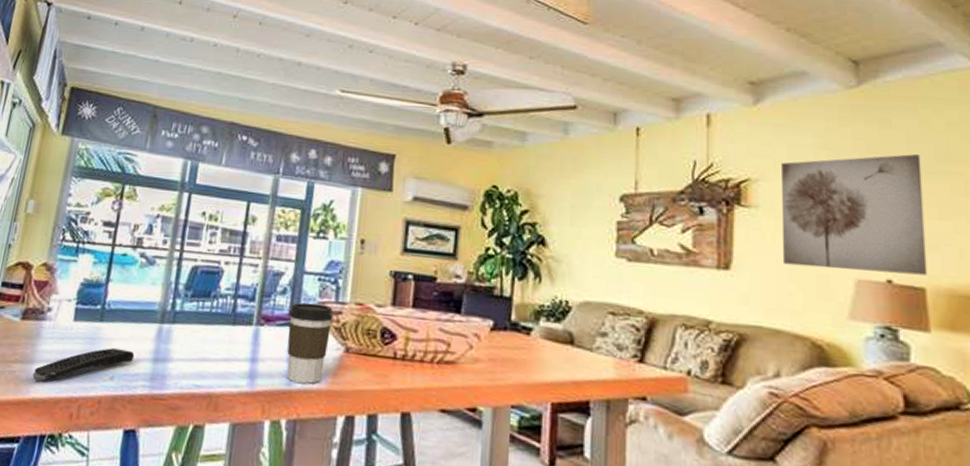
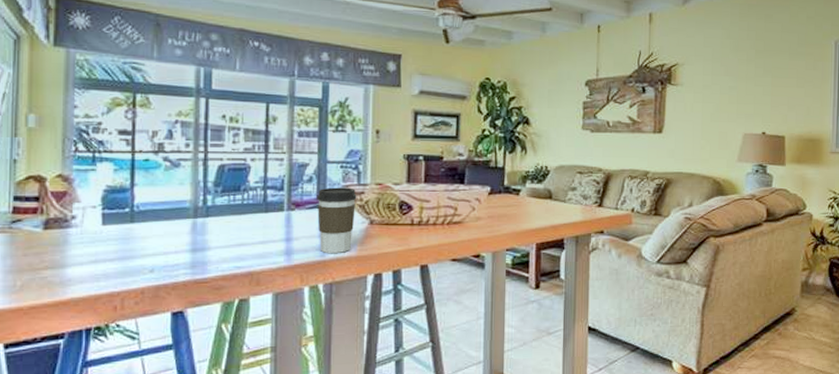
remote control: present [32,348,135,382] -> none [67,245,172,283]
wall art: present [782,154,928,276] -> none [697,41,789,127]

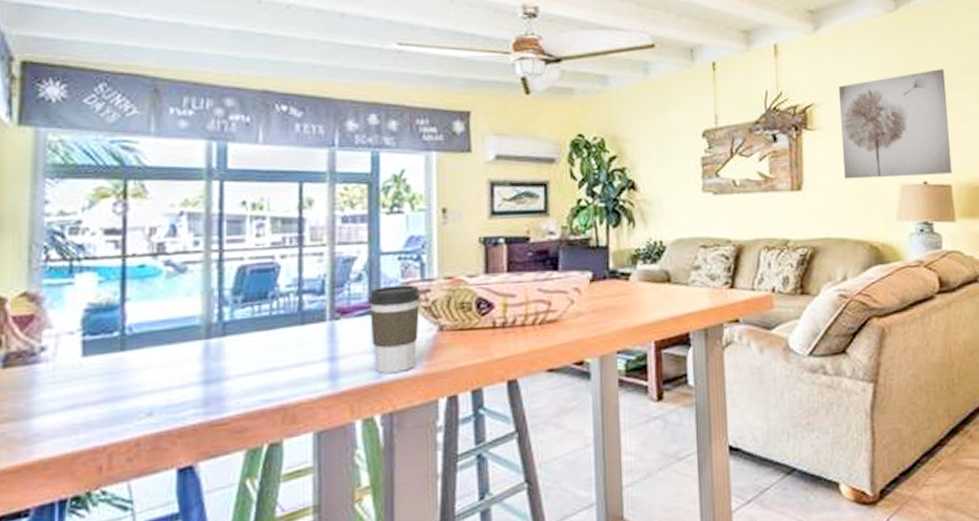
wall art: none [697,41,789,127] -> present [839,69,953,179]

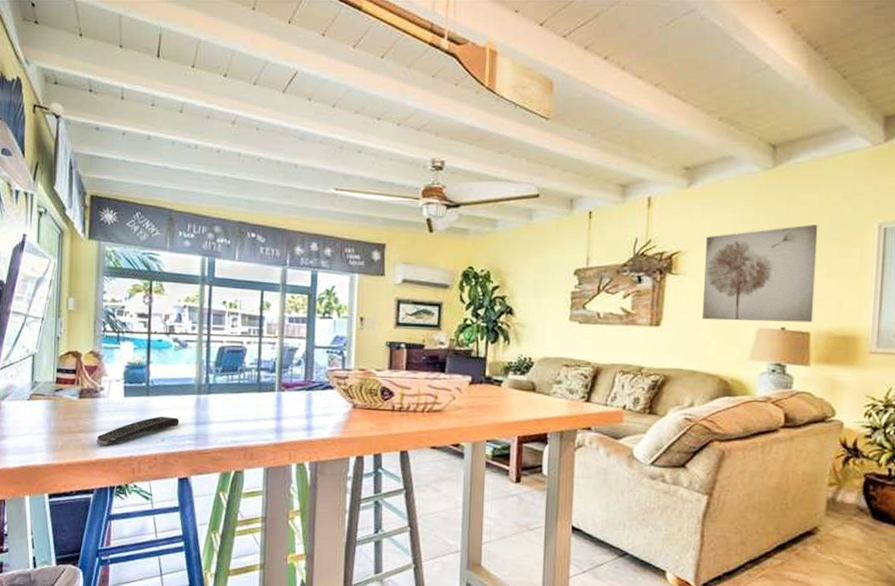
remote control: none [33,377,177,439] -> present [96,416,179,446]
coffee cup: present [368,284,421,373] -> none [304,371,341,434]

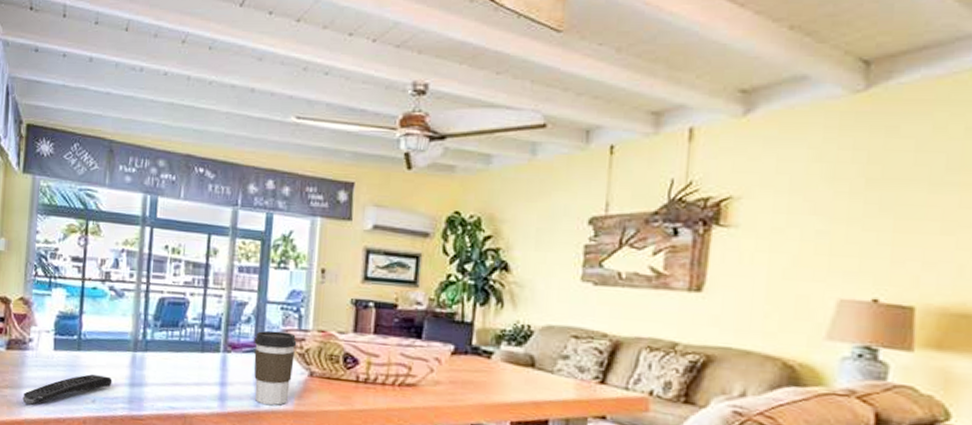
coffee cup: none [304,371,341,434] -> present [254,330,297,405]
wall art: present [702,225,818,323] -> none [760,164,929,294]

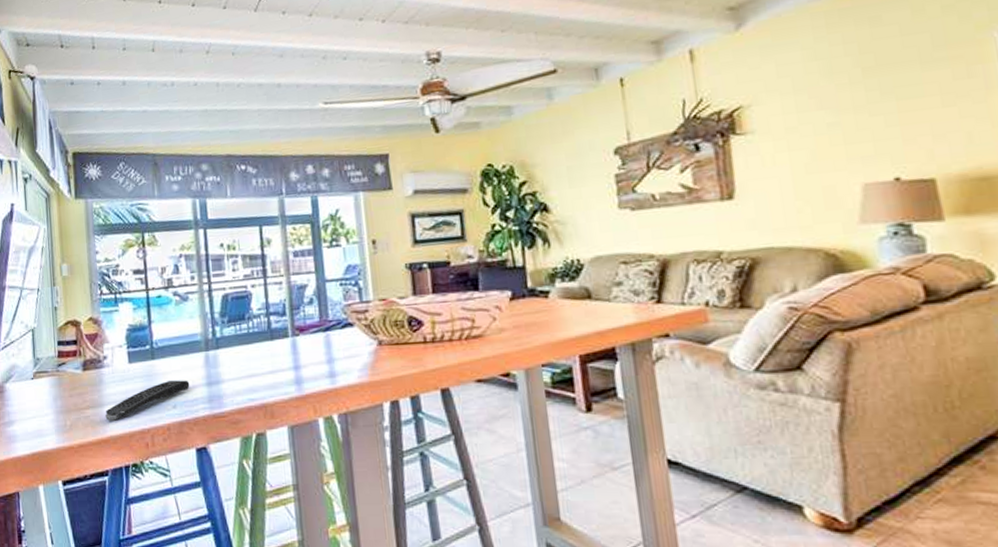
coffee cup: present [254,330,297,405] -> none [319,306,362,380]

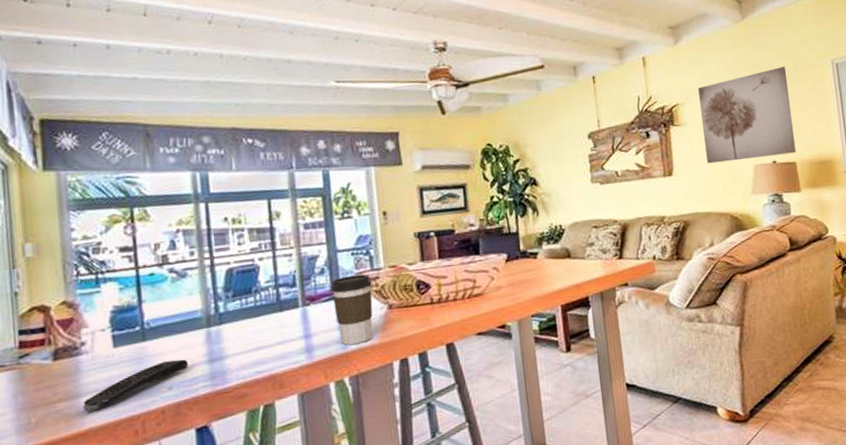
coffee cup: none [319,306,362,380] -> present [331,274,373,345]
wall art: none [772,46,936,183] -> present [698,67,797,164]

